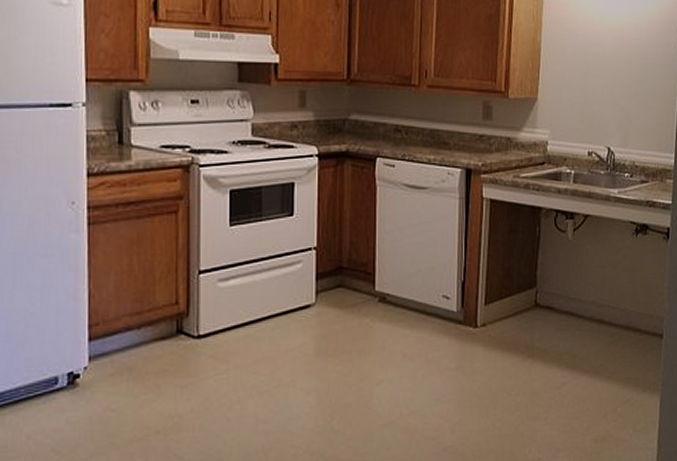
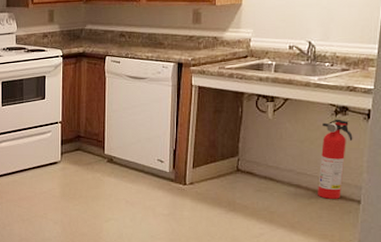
fire extinguisher: none [620,239,654,335] -> present [318,119,353,199]

